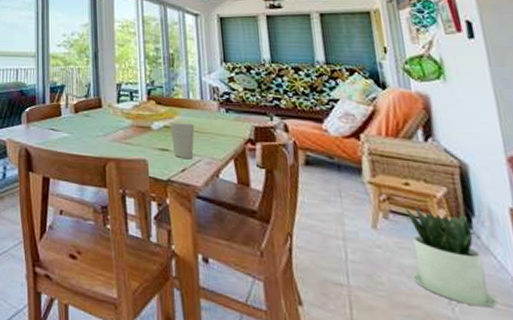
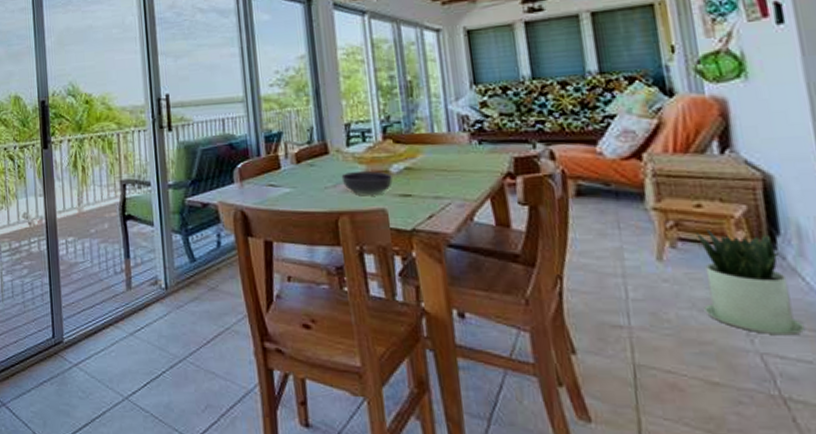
bowl: none [111,125,153,148] -> present [341,171,393,197]
cup: present [169,123,195,160] -> none [411,162,442,204]

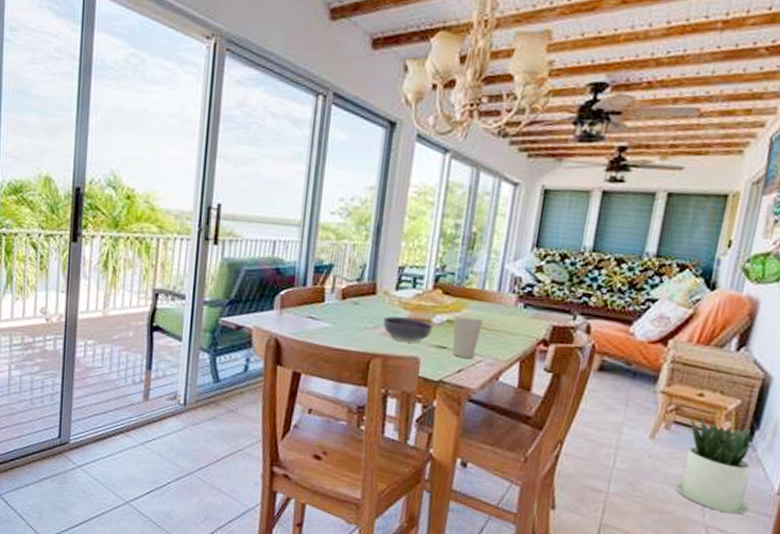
cup: none [411,162,442,204] -> present [452,317,484,359]

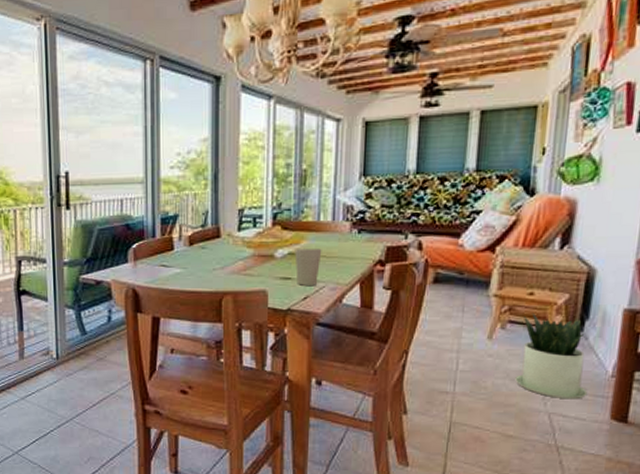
bowl: present [382,316,433,344] -> none [229,255,276,278]

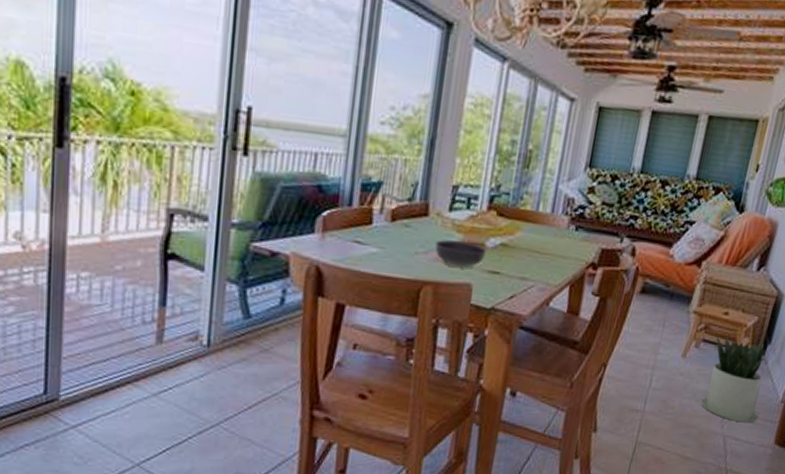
bowl: none [229,255,276,278] -> present [434,240,486,269]
cup: present [294,248,322,287] -> none [505,240,537,285]

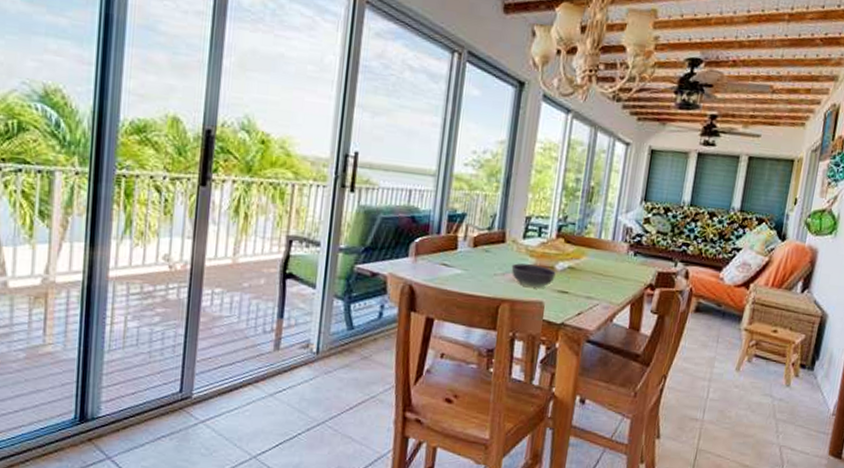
planter: present [700,332,765,423] -> none [755,349,814,434]

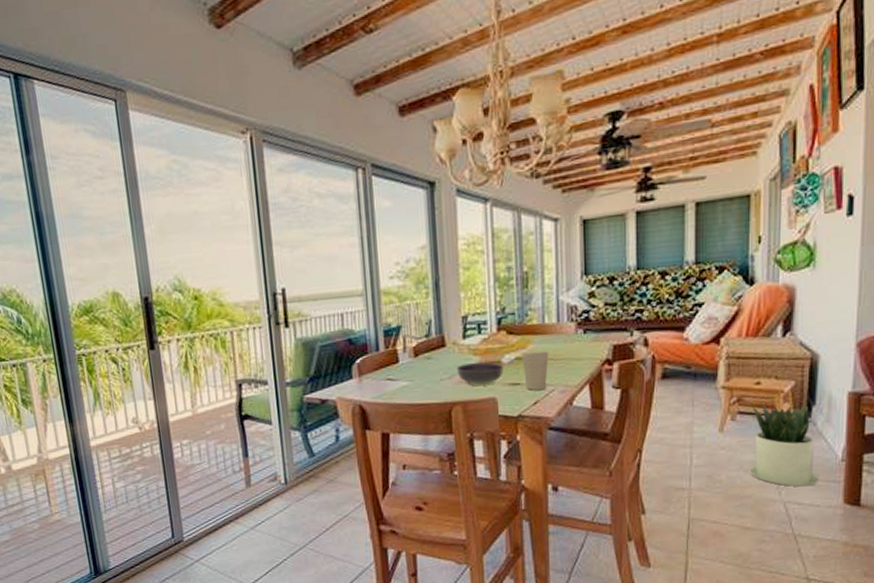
cup: none [573,264,600,303] -> present [522,351,549,391]
planter: none [755,349,814,434] -> present [749,402,820,487]

